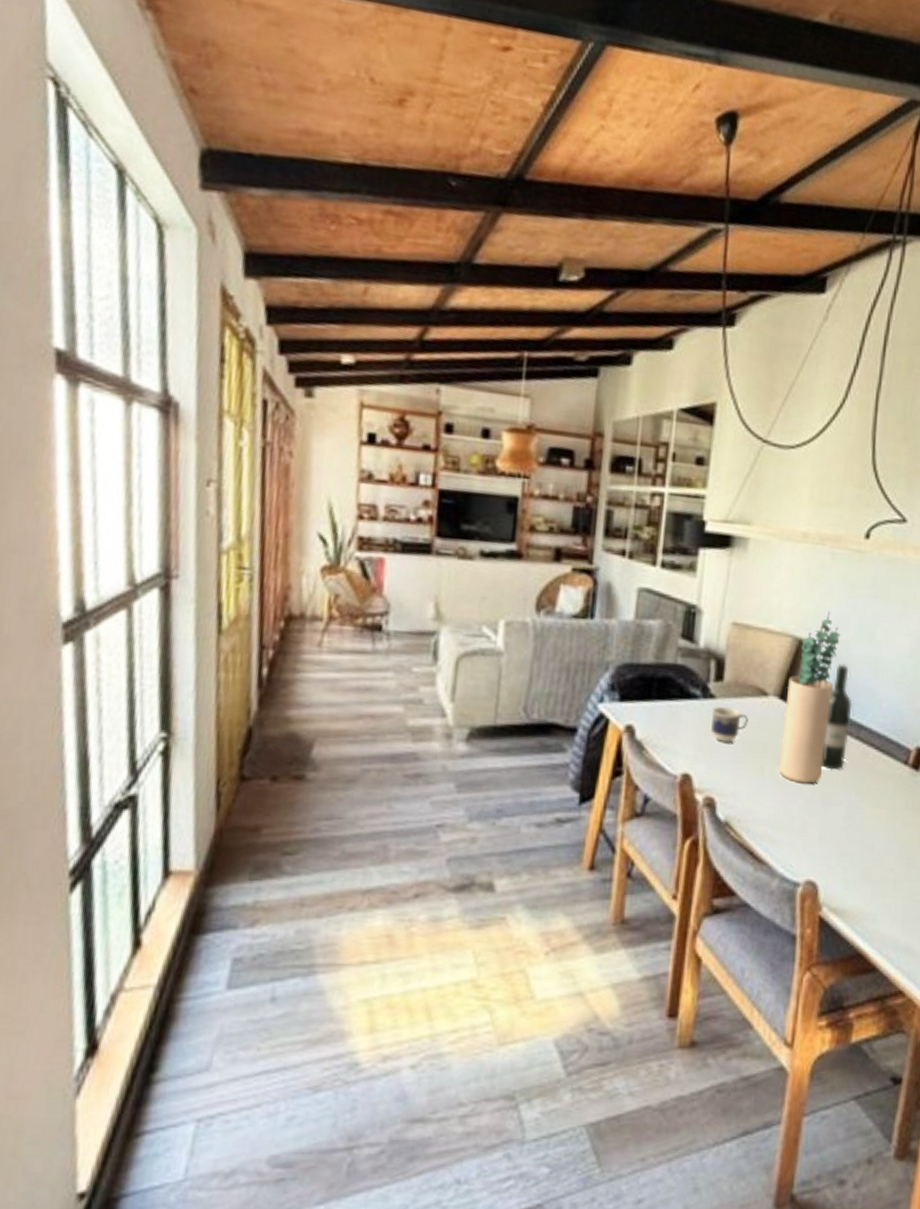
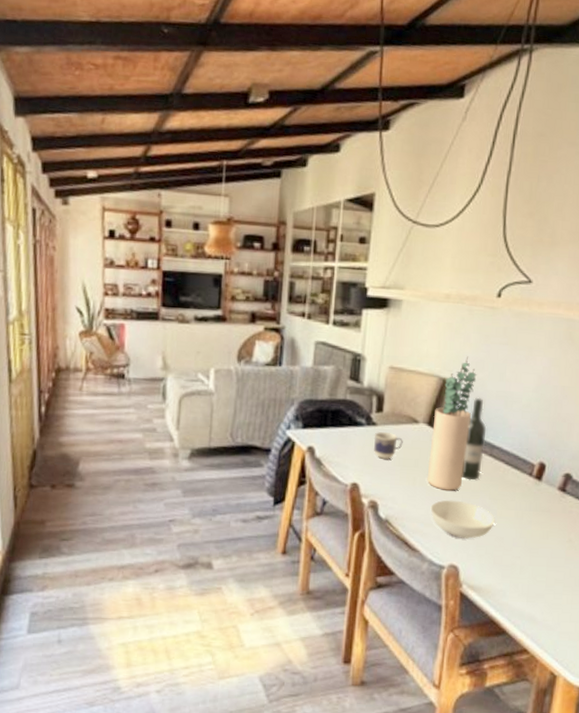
bowl: none [782,795,864,846] -> present [430,500,496,539]

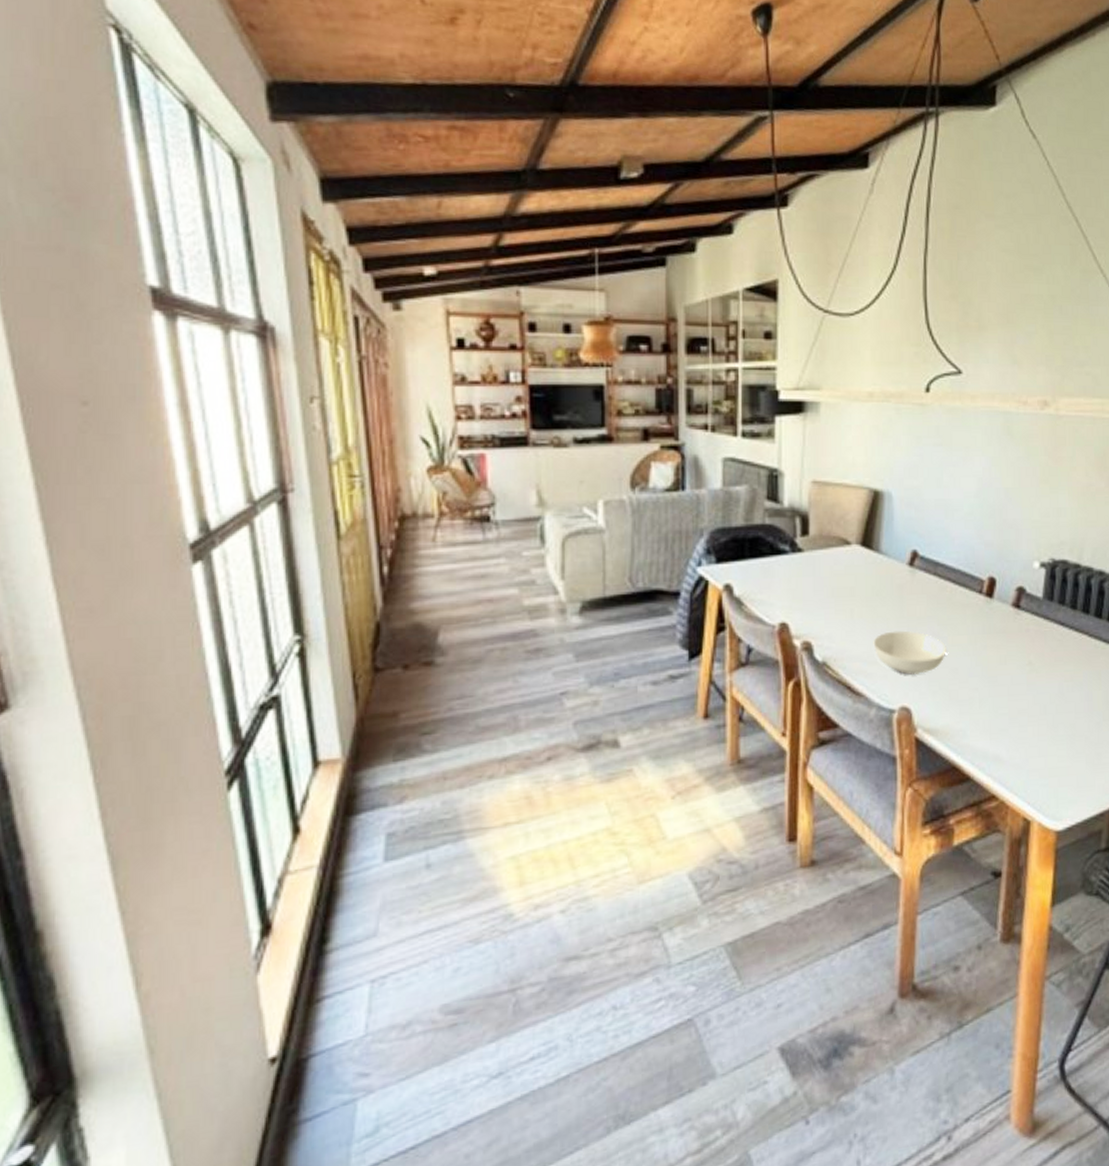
cup: present [374,432,403,459] -> none [801,559,835,591]
vase: present [427,356,477,492] -> none [865,462,911,622]
wine bottle: present [462,397,487,481] -> none [905,508,928,606]

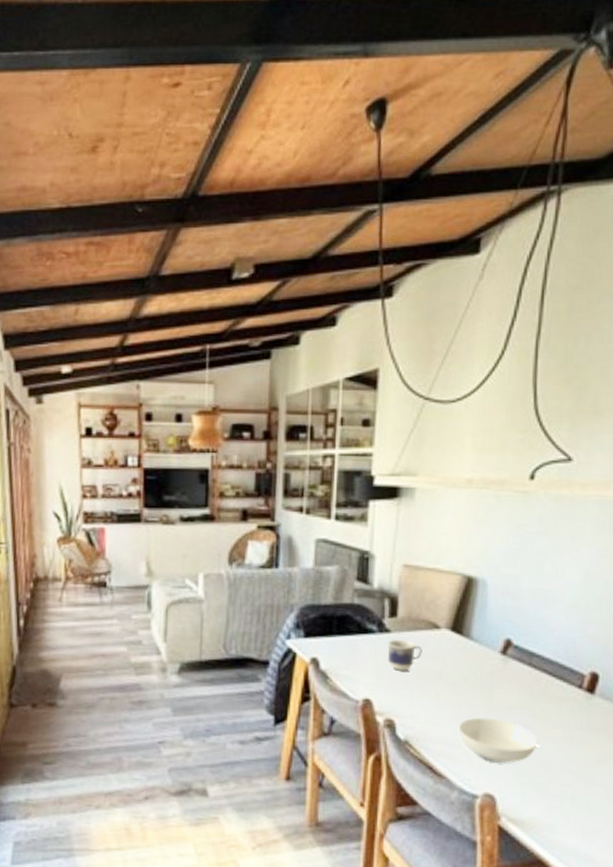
cup: none [801,559,835,591] -> present [387,640,423,671]

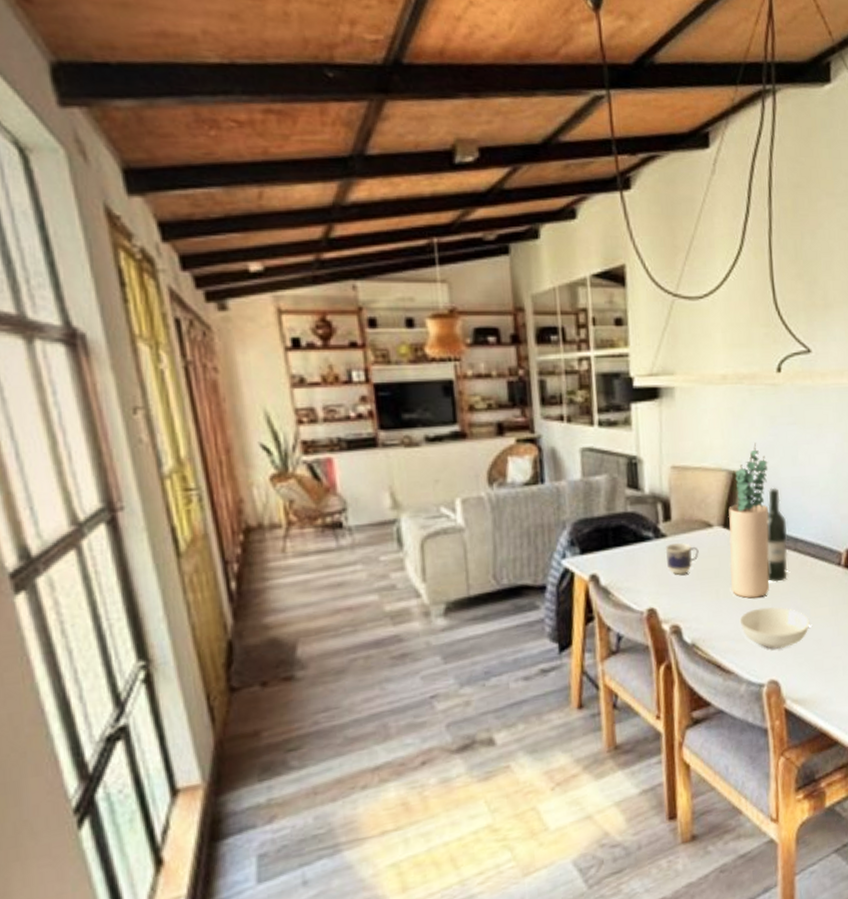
vase: none [452,550,509,708] -> present [728,443,770,599]
wine bottle: none [495,597,523,695] -> present [767,487,788,583]

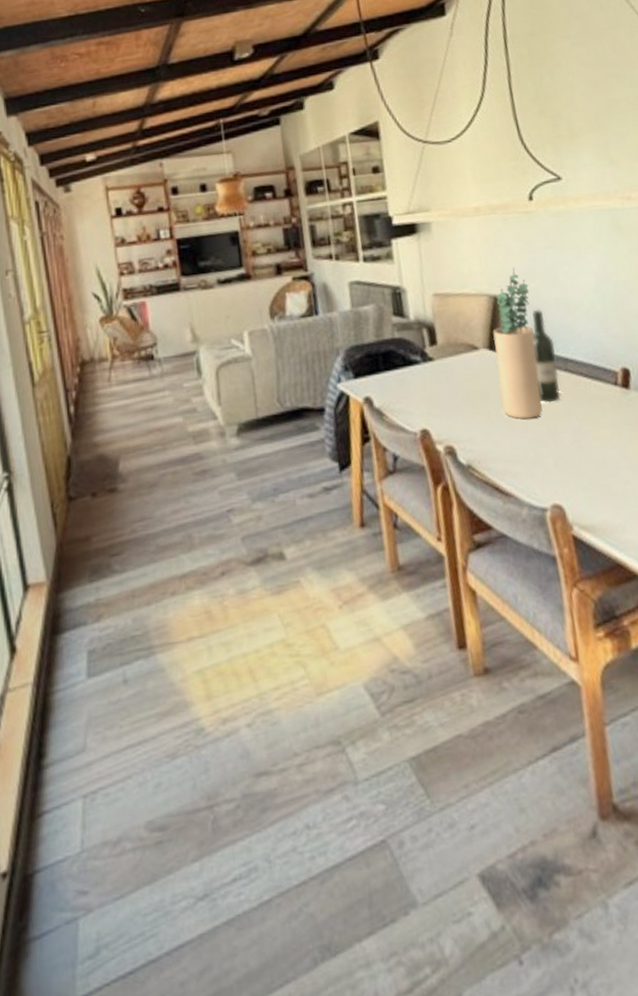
cup: present [665,543,699,575] -> none [433,365,467,397]
bowl: present [739,606,811,649] -> none [514,428,592,472]

